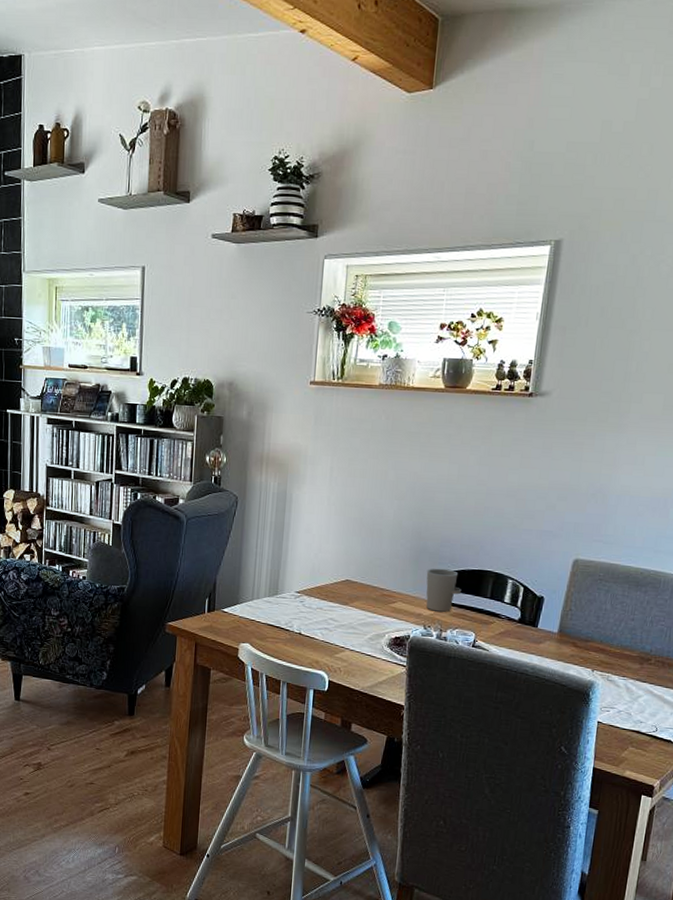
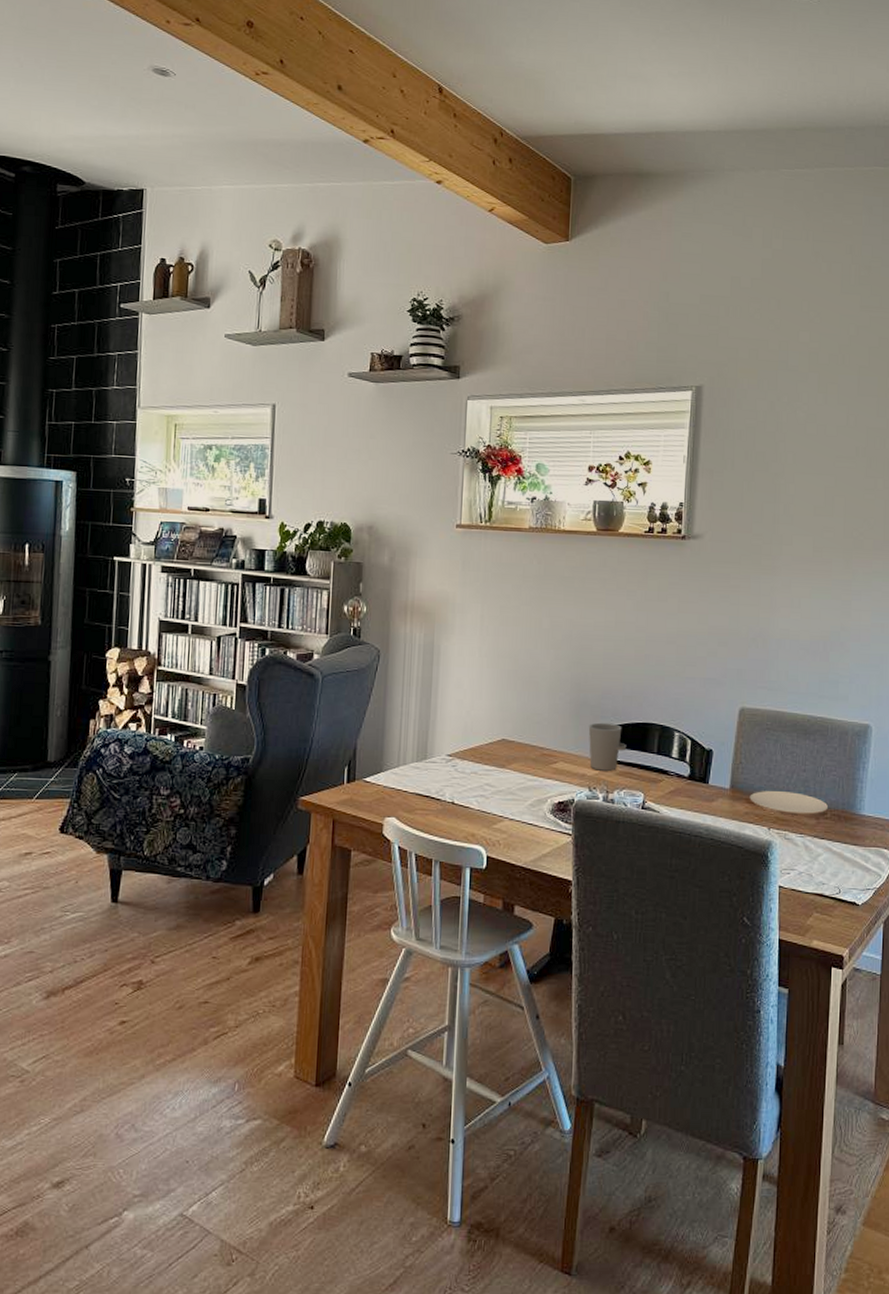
plate: none [576,636,653,660] -> present [750,790,828,815]

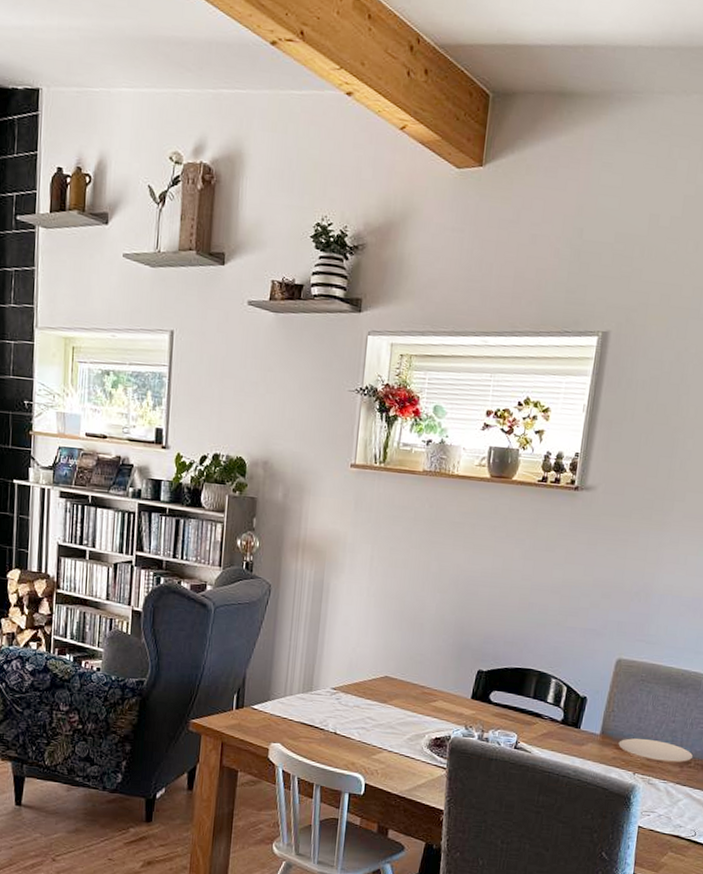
cup: present [588,722,627,771] -> none [467,665,505,712]

